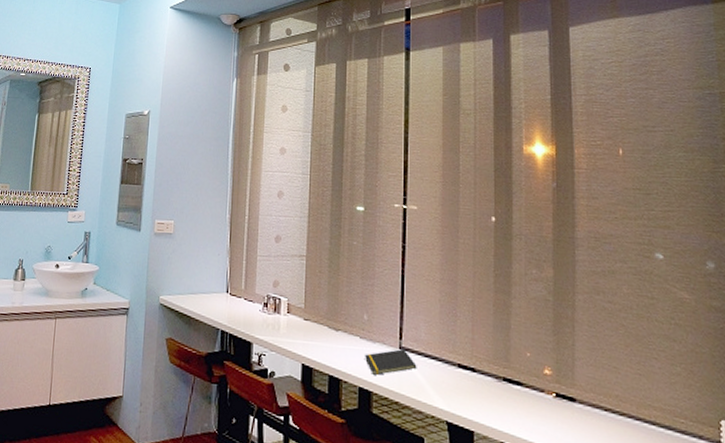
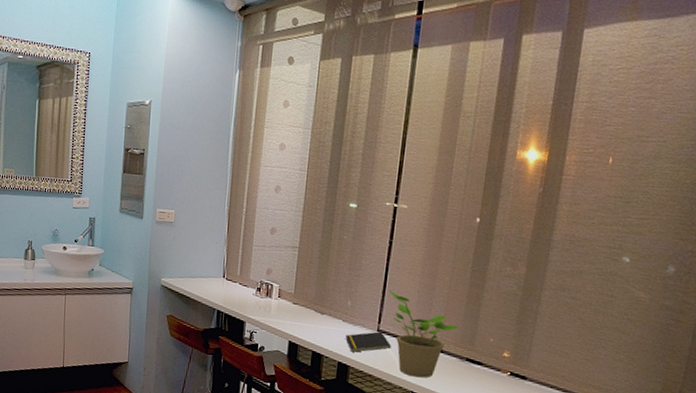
potted plant: none [408,300,489,404] -> present [390,290,458,378]

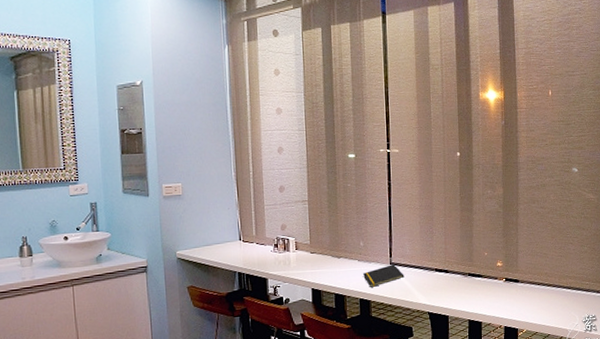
potted plant: present [390,290,458,378] -> none [395,226,457,299]

